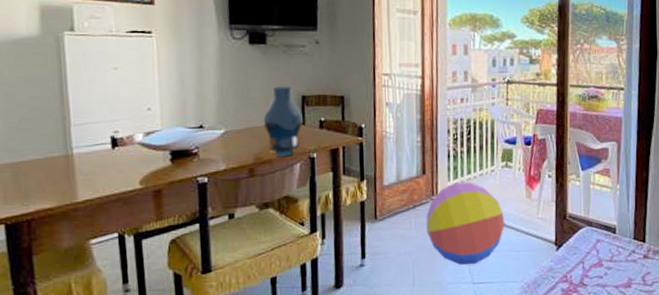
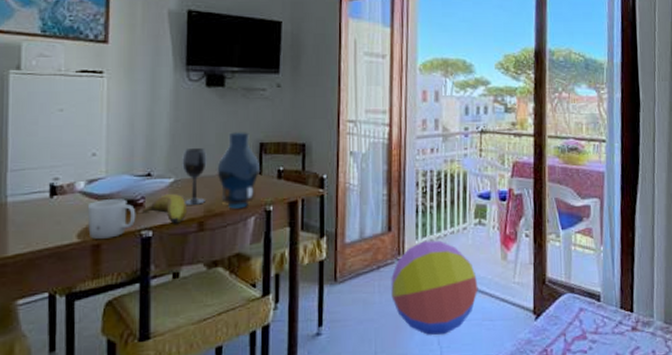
mug: none [146,149,192,185] -> present [87,199,136,239]
fruit: none [197,144,239,171] -> present [142,194,188,224]
wine glass: none [230,102,254,154] -> present [182,148,207,206]

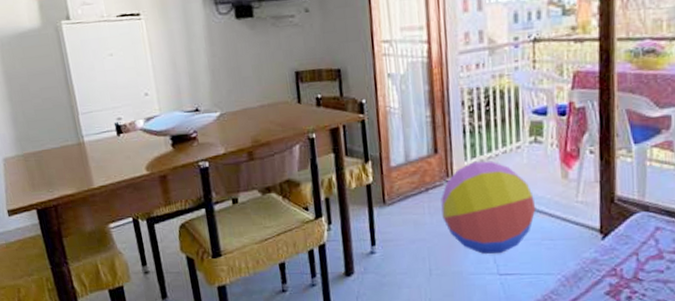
mug: present [87,199,136,239] -> none [149,134,193,171]
fruit: present [142,194,188,224] -> none [196,127,237,155]
wine glass: present [182,148,207,206] -> none [224,81,251,137]
vase: present [217,132,259,209] -> none [257,61,299,138]

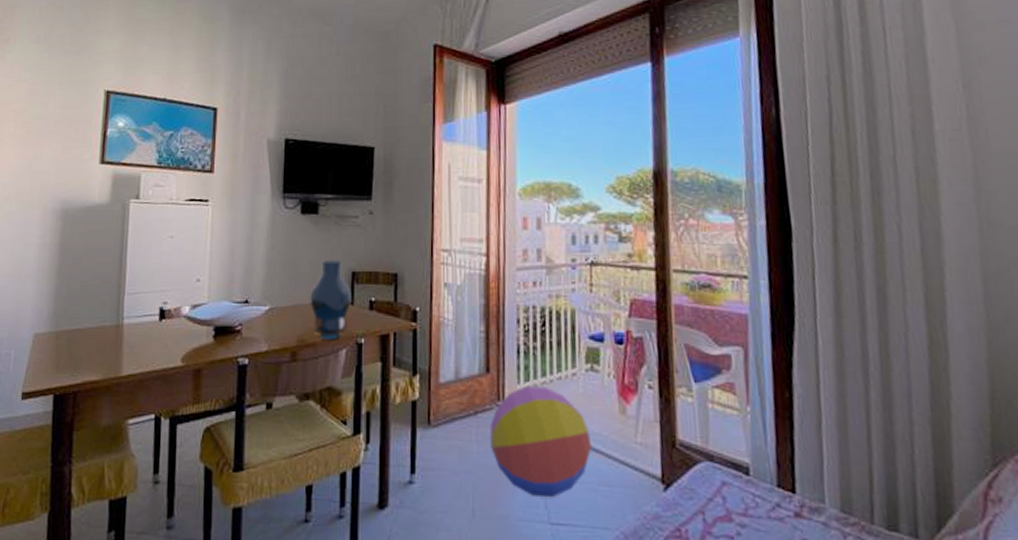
vase: none [257,61,299,138] -> present [310,260,351,340]

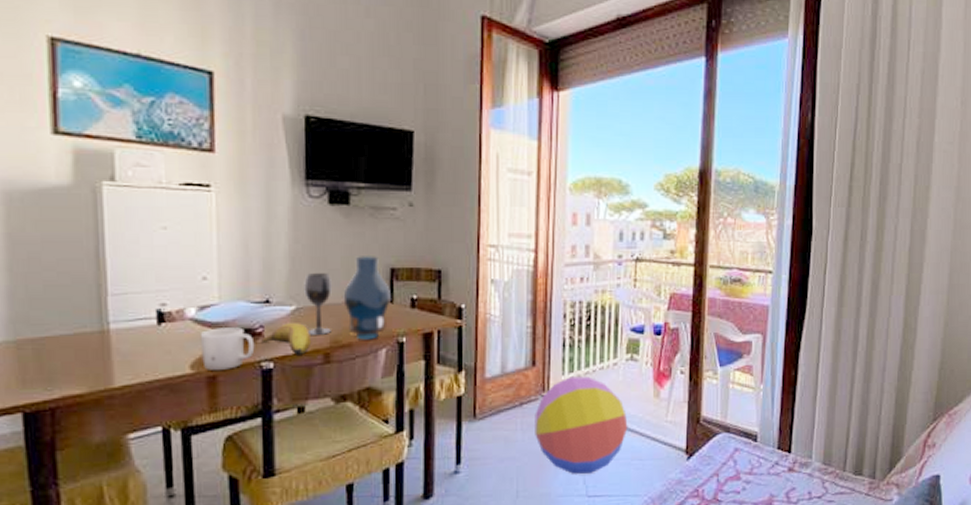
mug: none [191,325,234,364] -> present [200,327,255,370]
fruit: none [240,322,282,353] -> present [261,323,312,355]
wine glass: none [277,276,300,335] -> present [304,273,332,336]

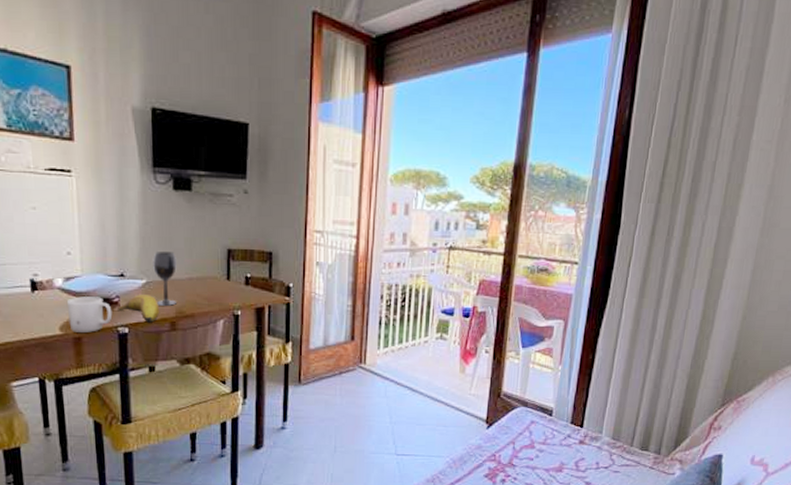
vase: present [343,256,391,340] -> none [186,237,228,312]
beachball: present [535,376,628,474] -> none [352,351,435,435]

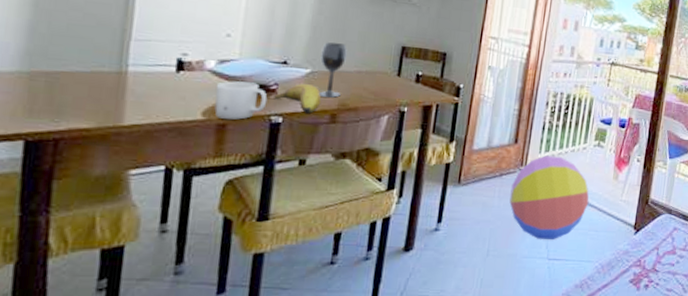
beachball: none [352,351,435,435] -> present [509,155,589,239]

